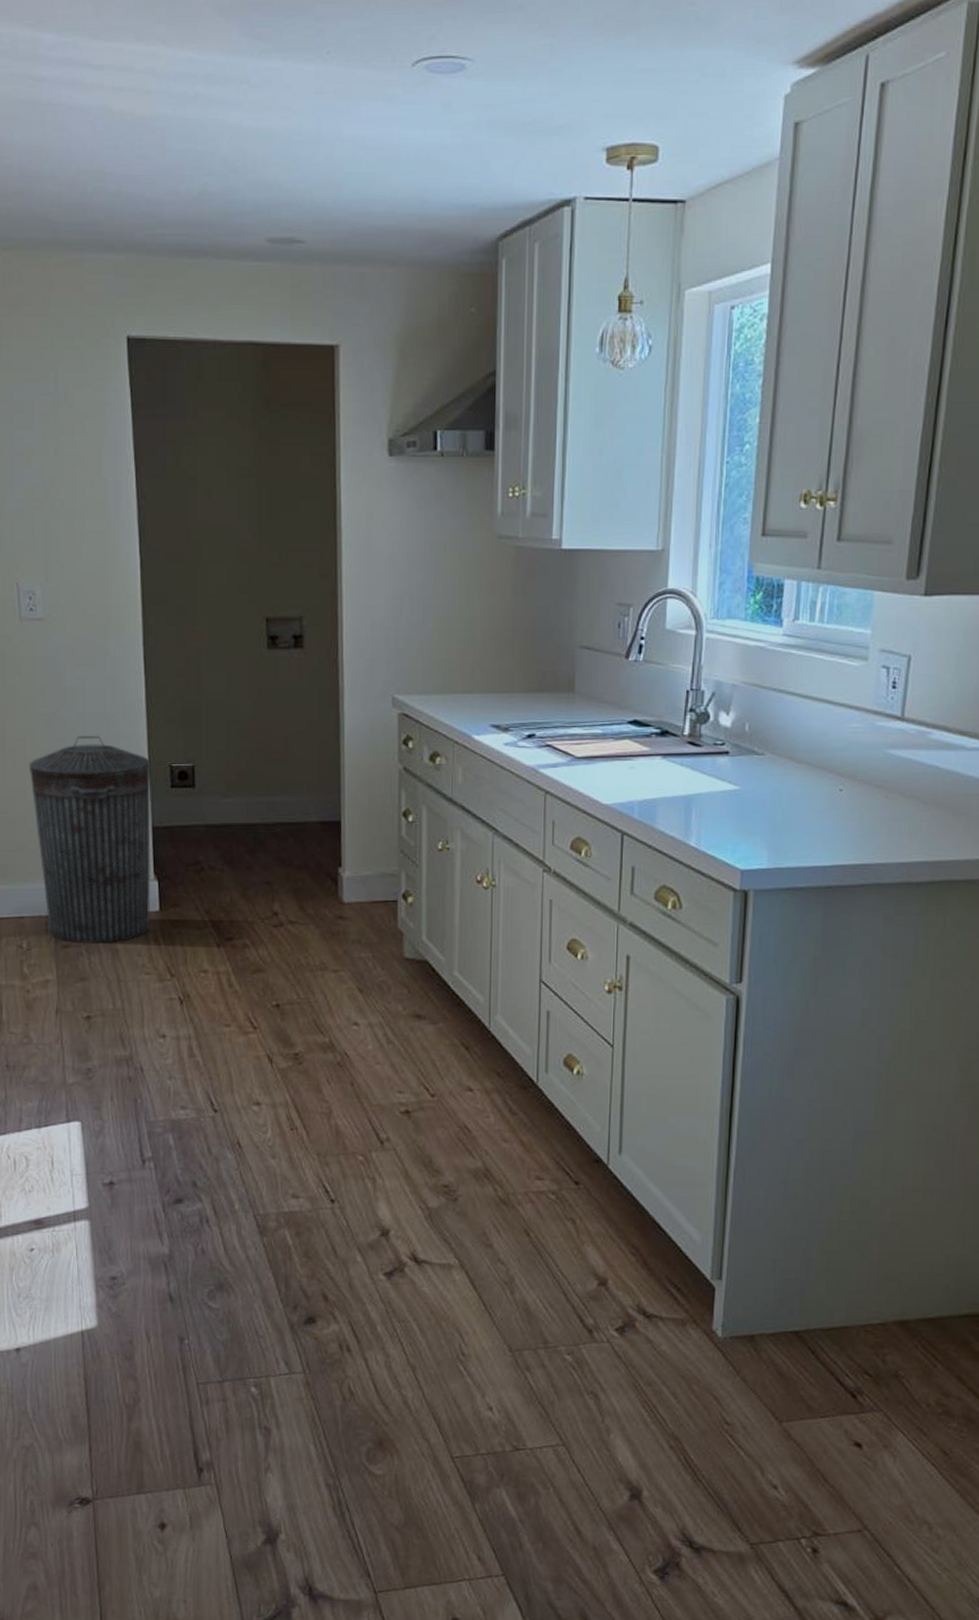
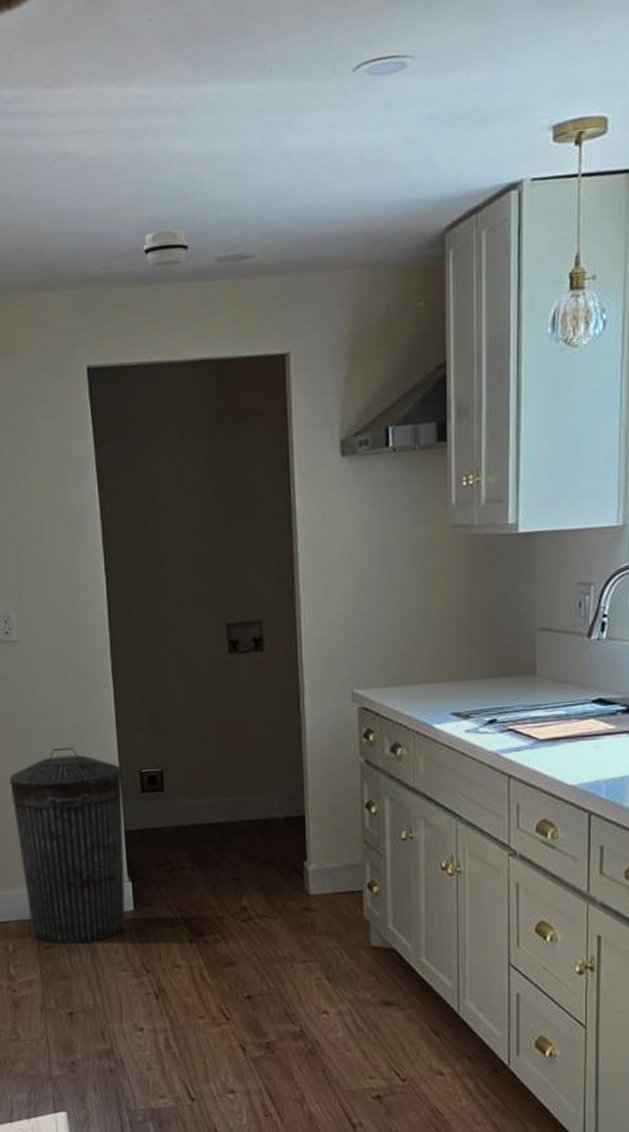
smoke detector: none [190,204,239,241] -> present [142,230,189,268]

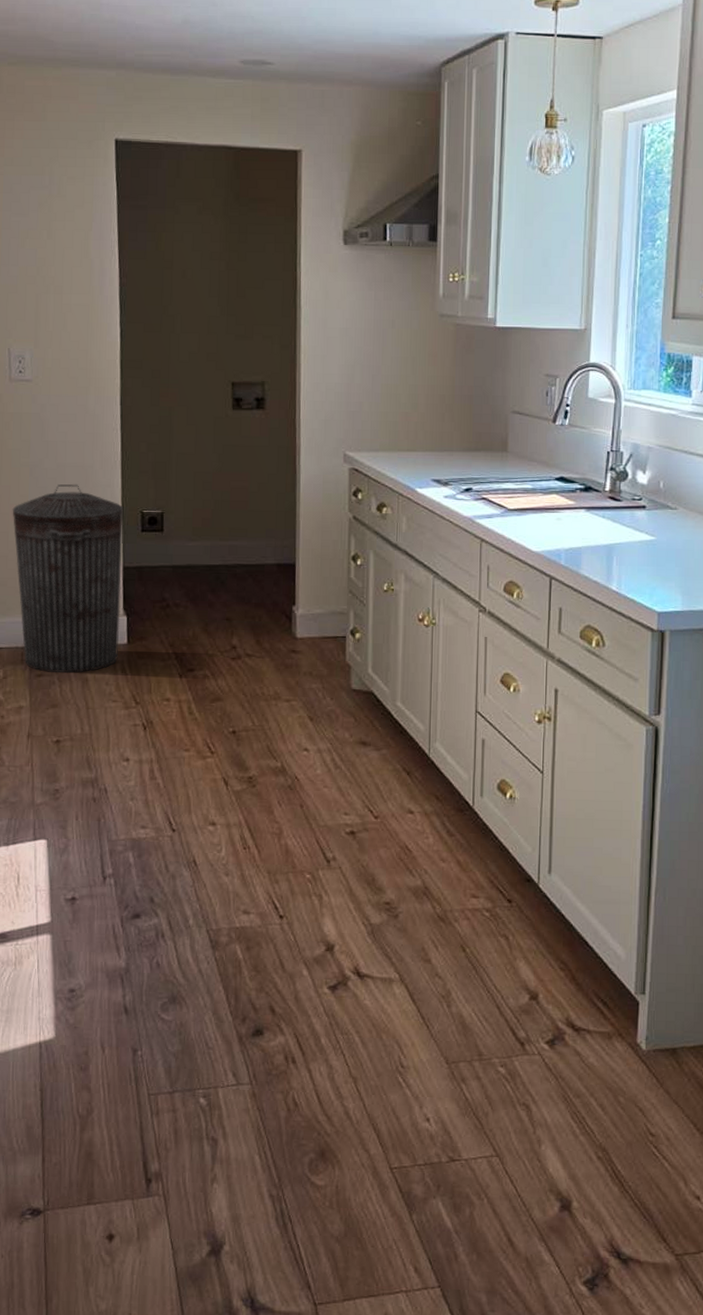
smoke detector: present [142,230,189,268] -> none [173,31,217,62]

